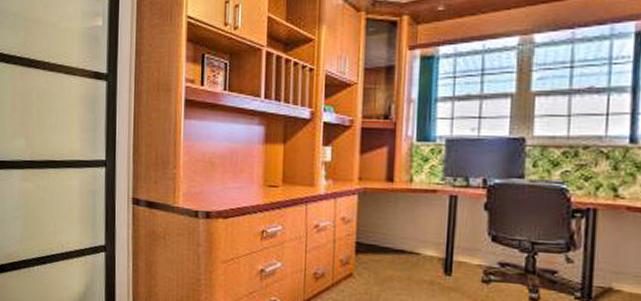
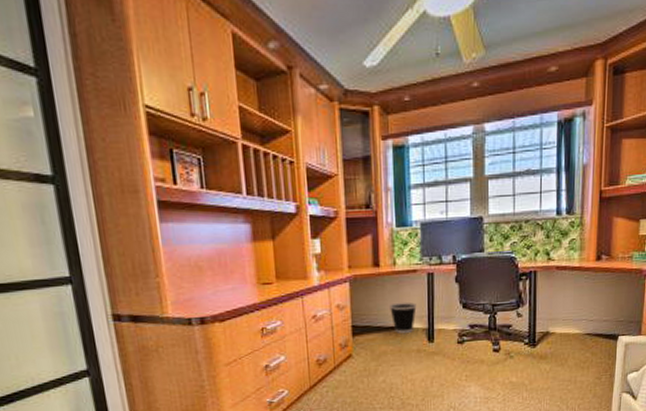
wastebasket: none [401,223,434,260] -> present [390,302,417,333]

